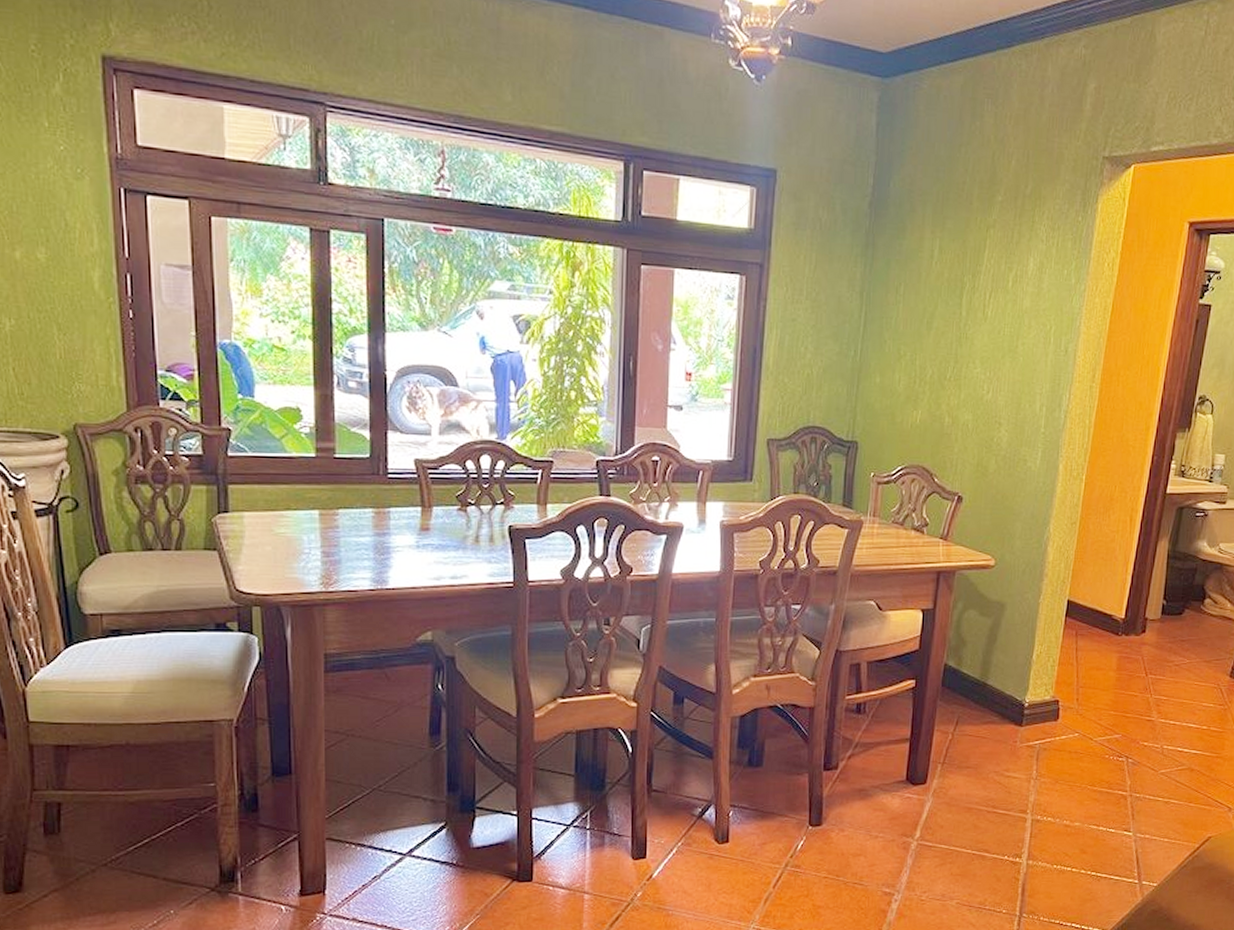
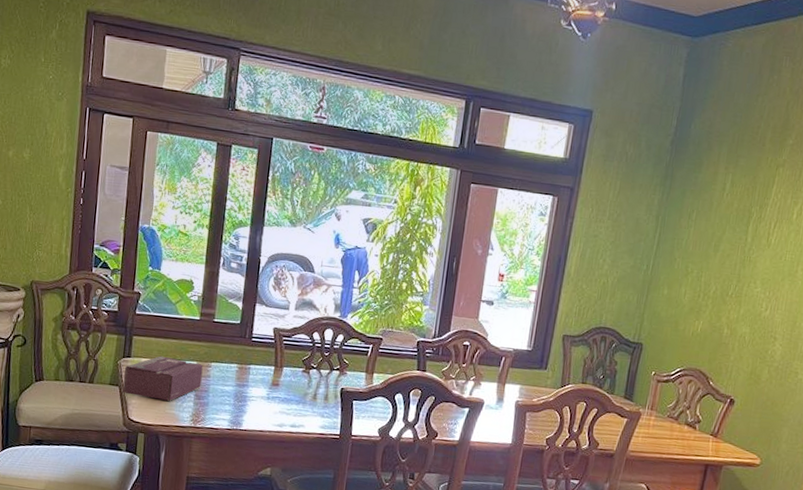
tissue box: none [223,506,328,563] -> present [123,356,203,401]

